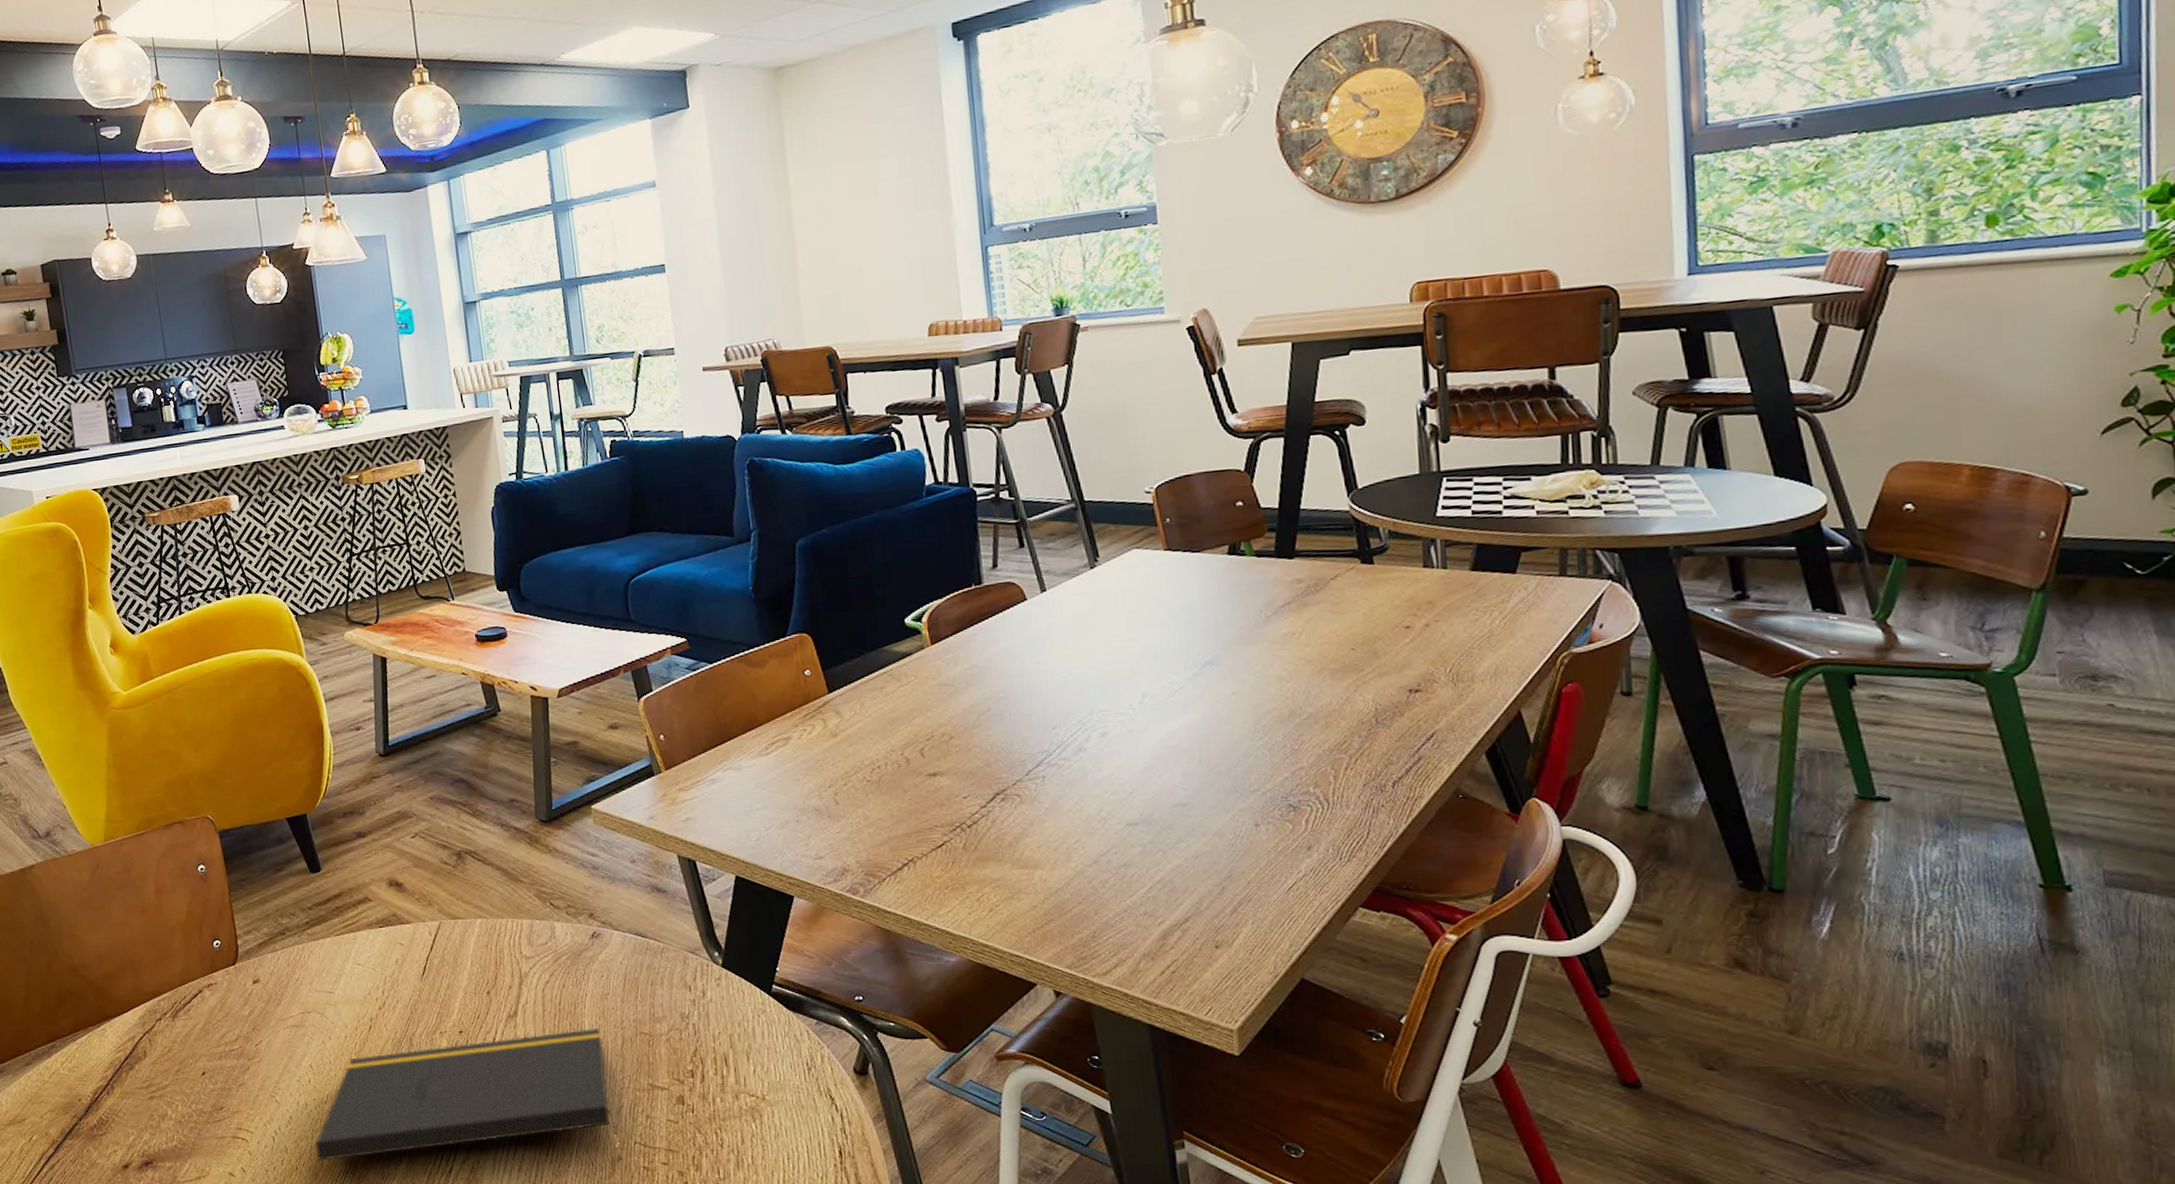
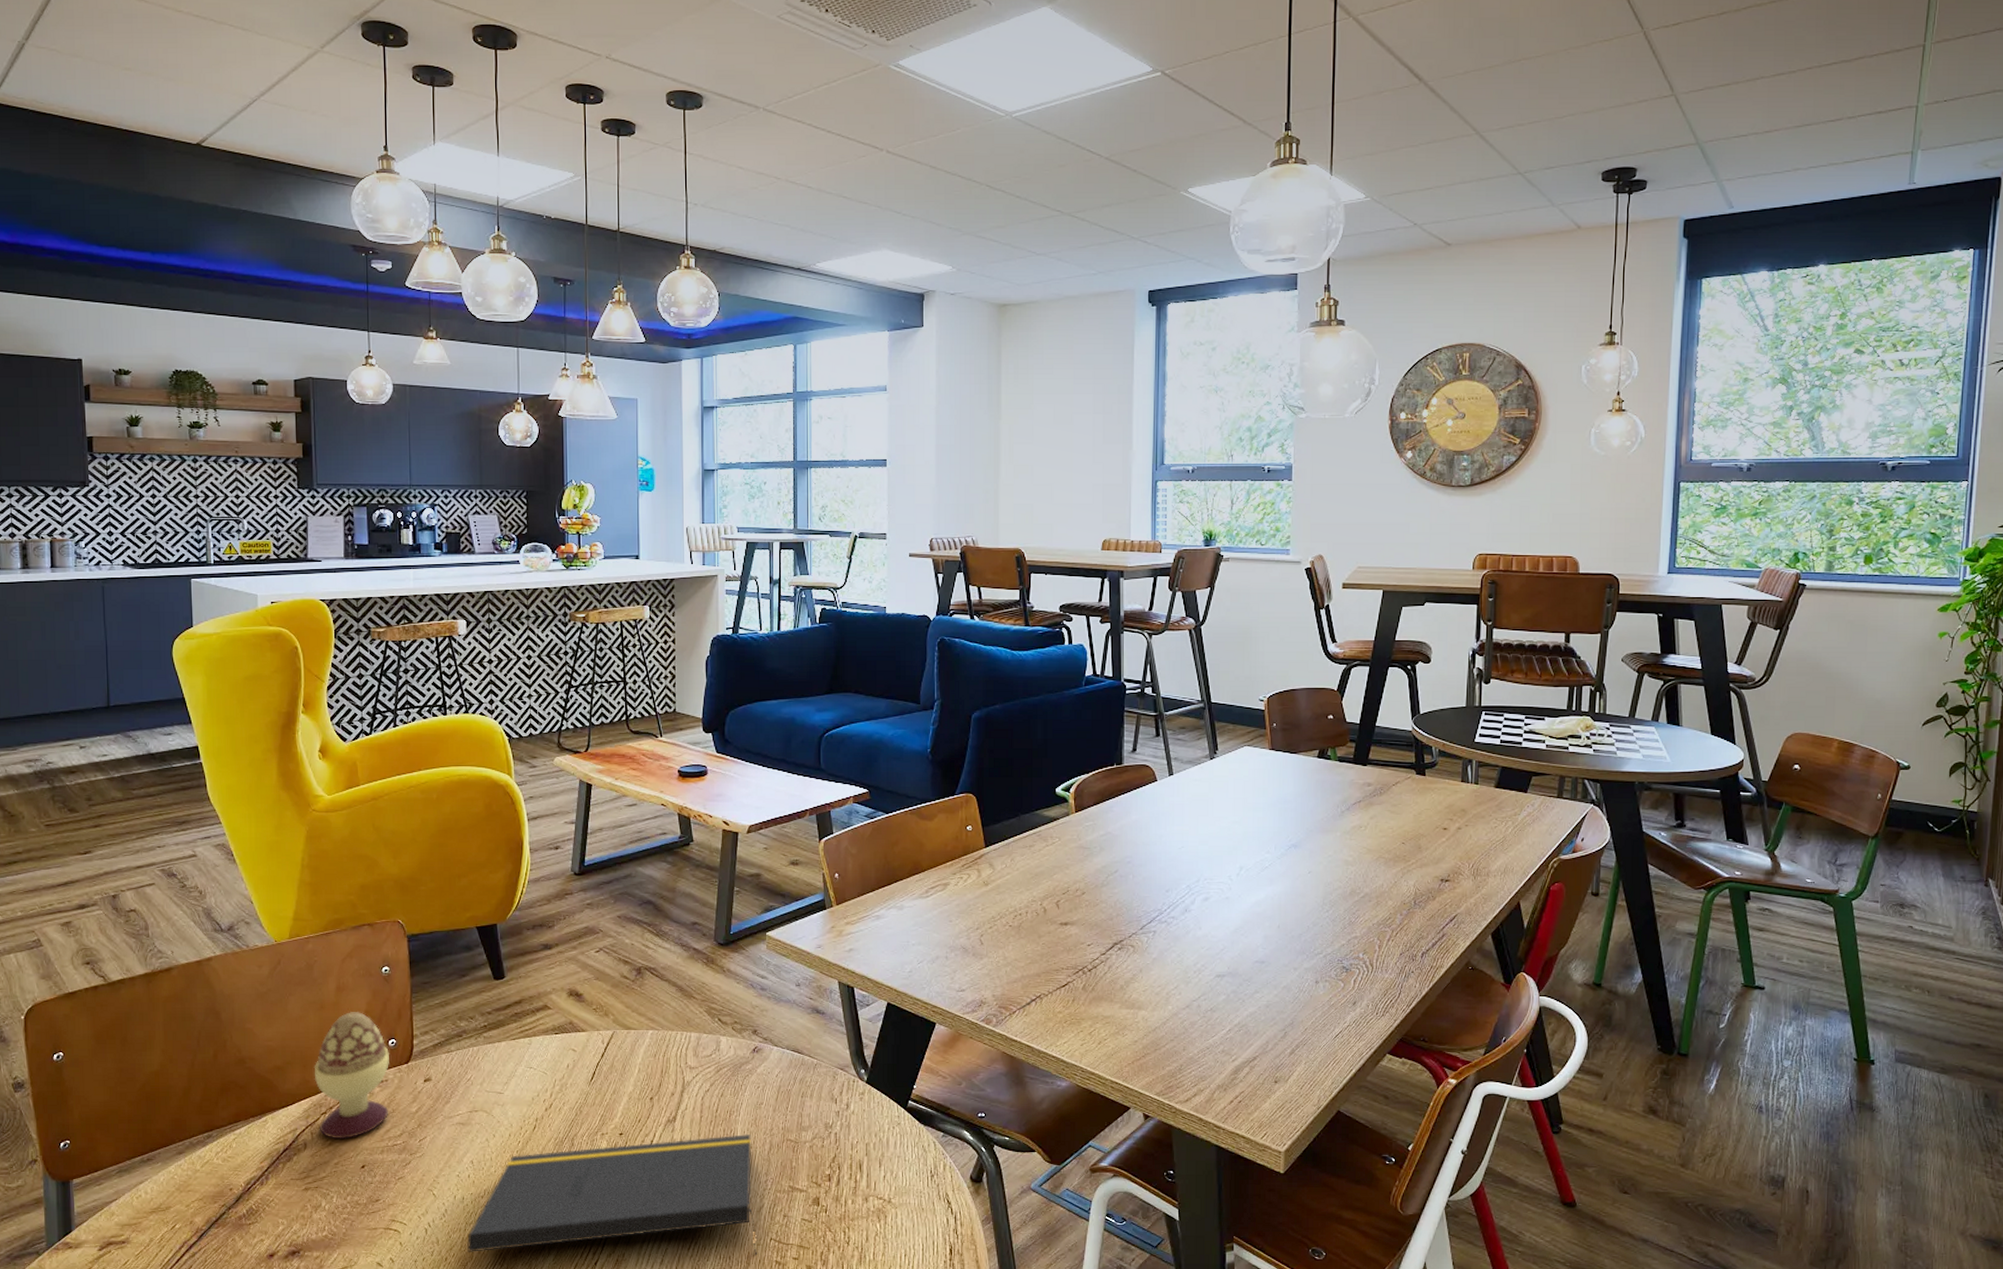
decorative egg: none [143,913,222,1045] -> present [314,1012,389,1138]

